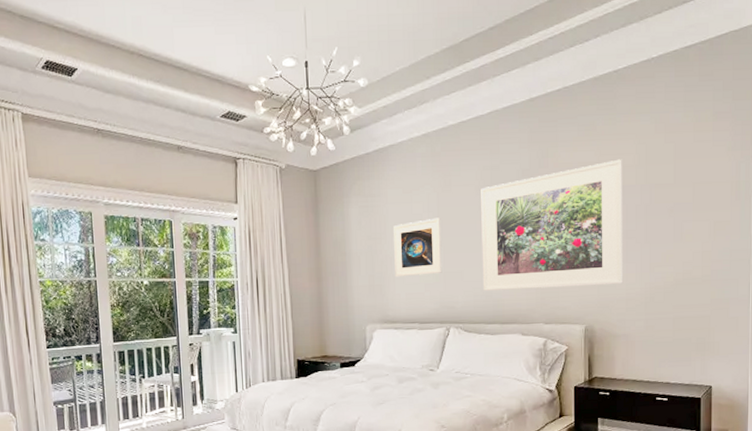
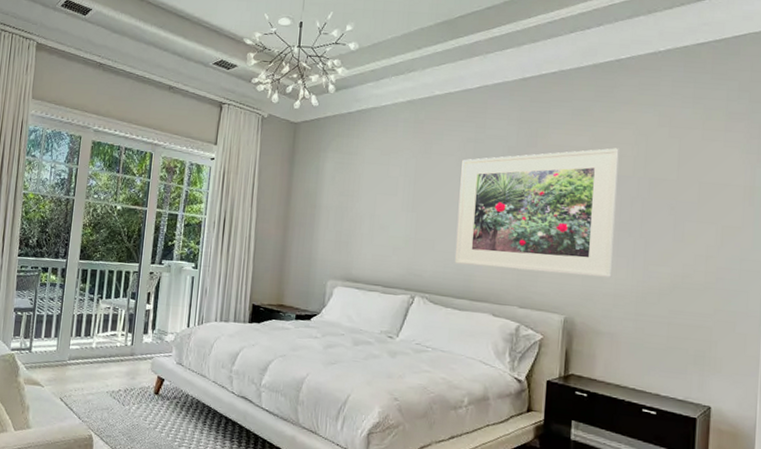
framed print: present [394,217,442,277] -> none [363,183,418,239]

